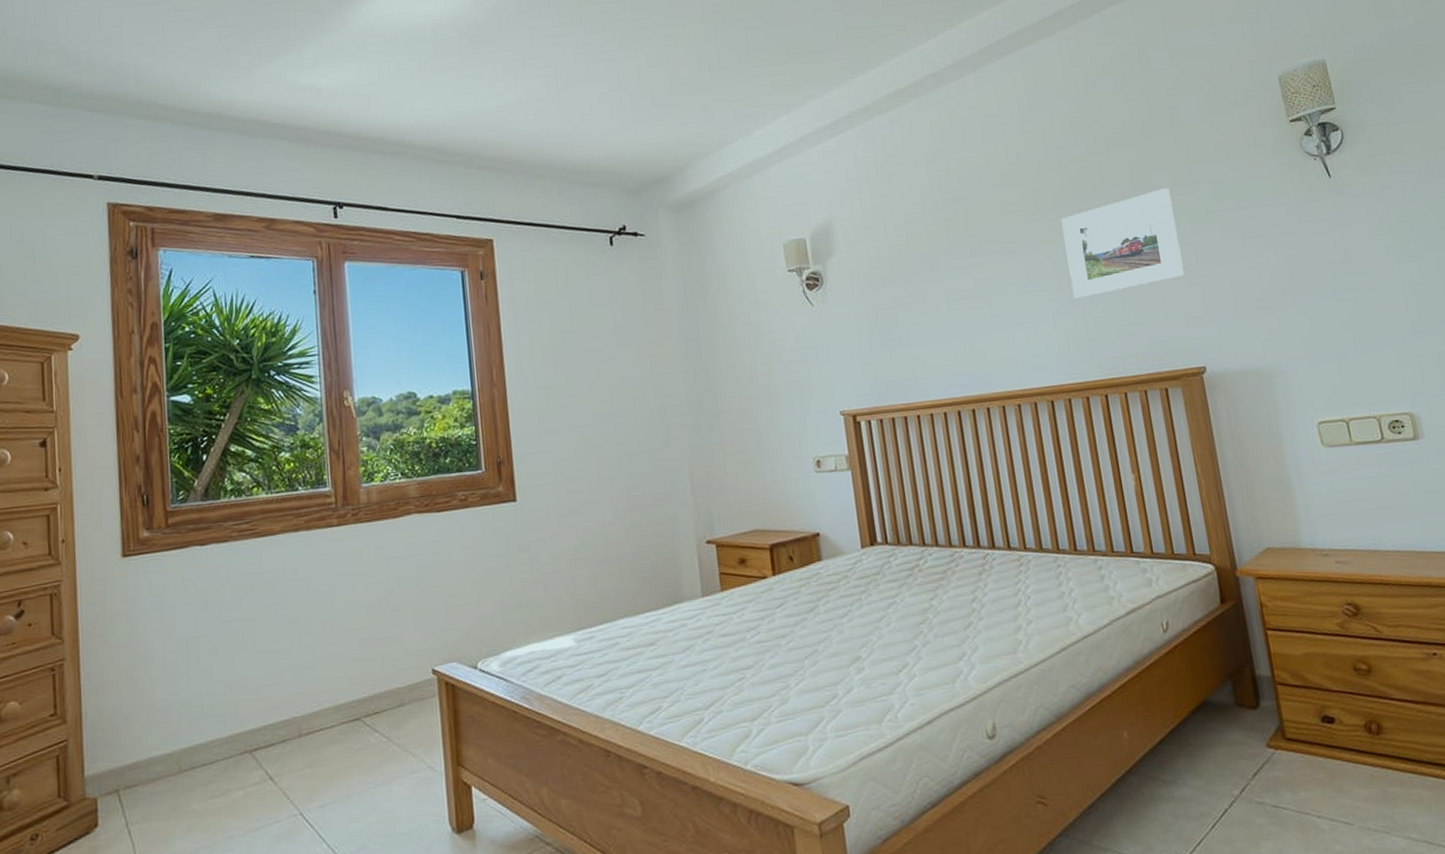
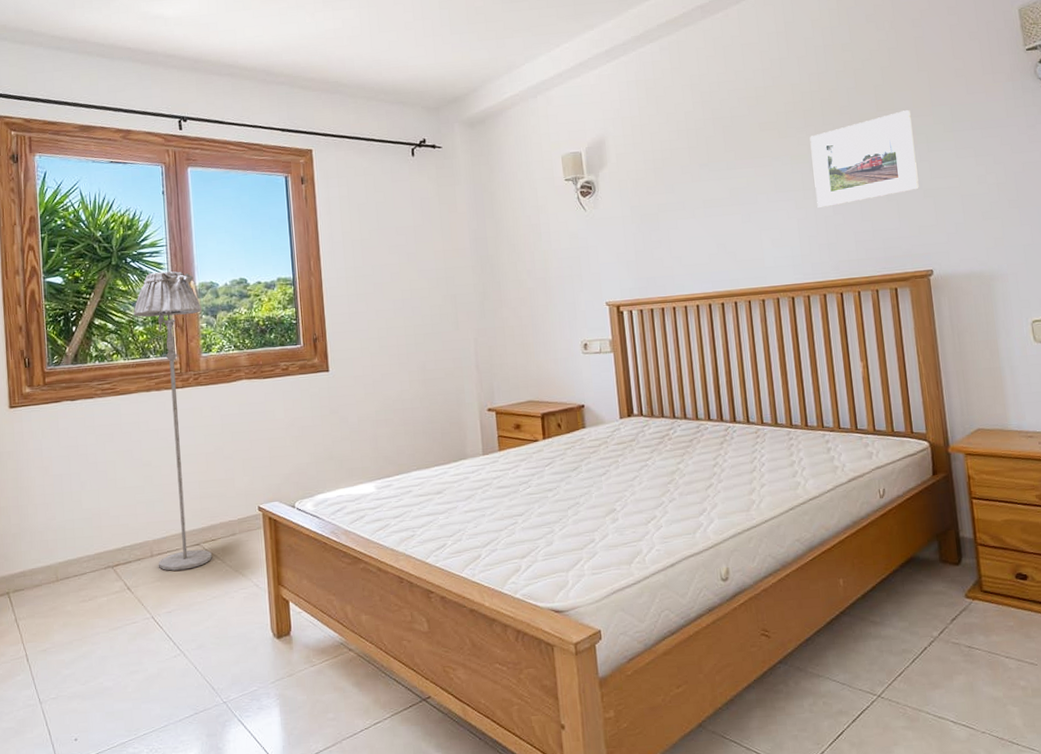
floor lamp: none [278,385,375,754] -> present [133,271,212,571]

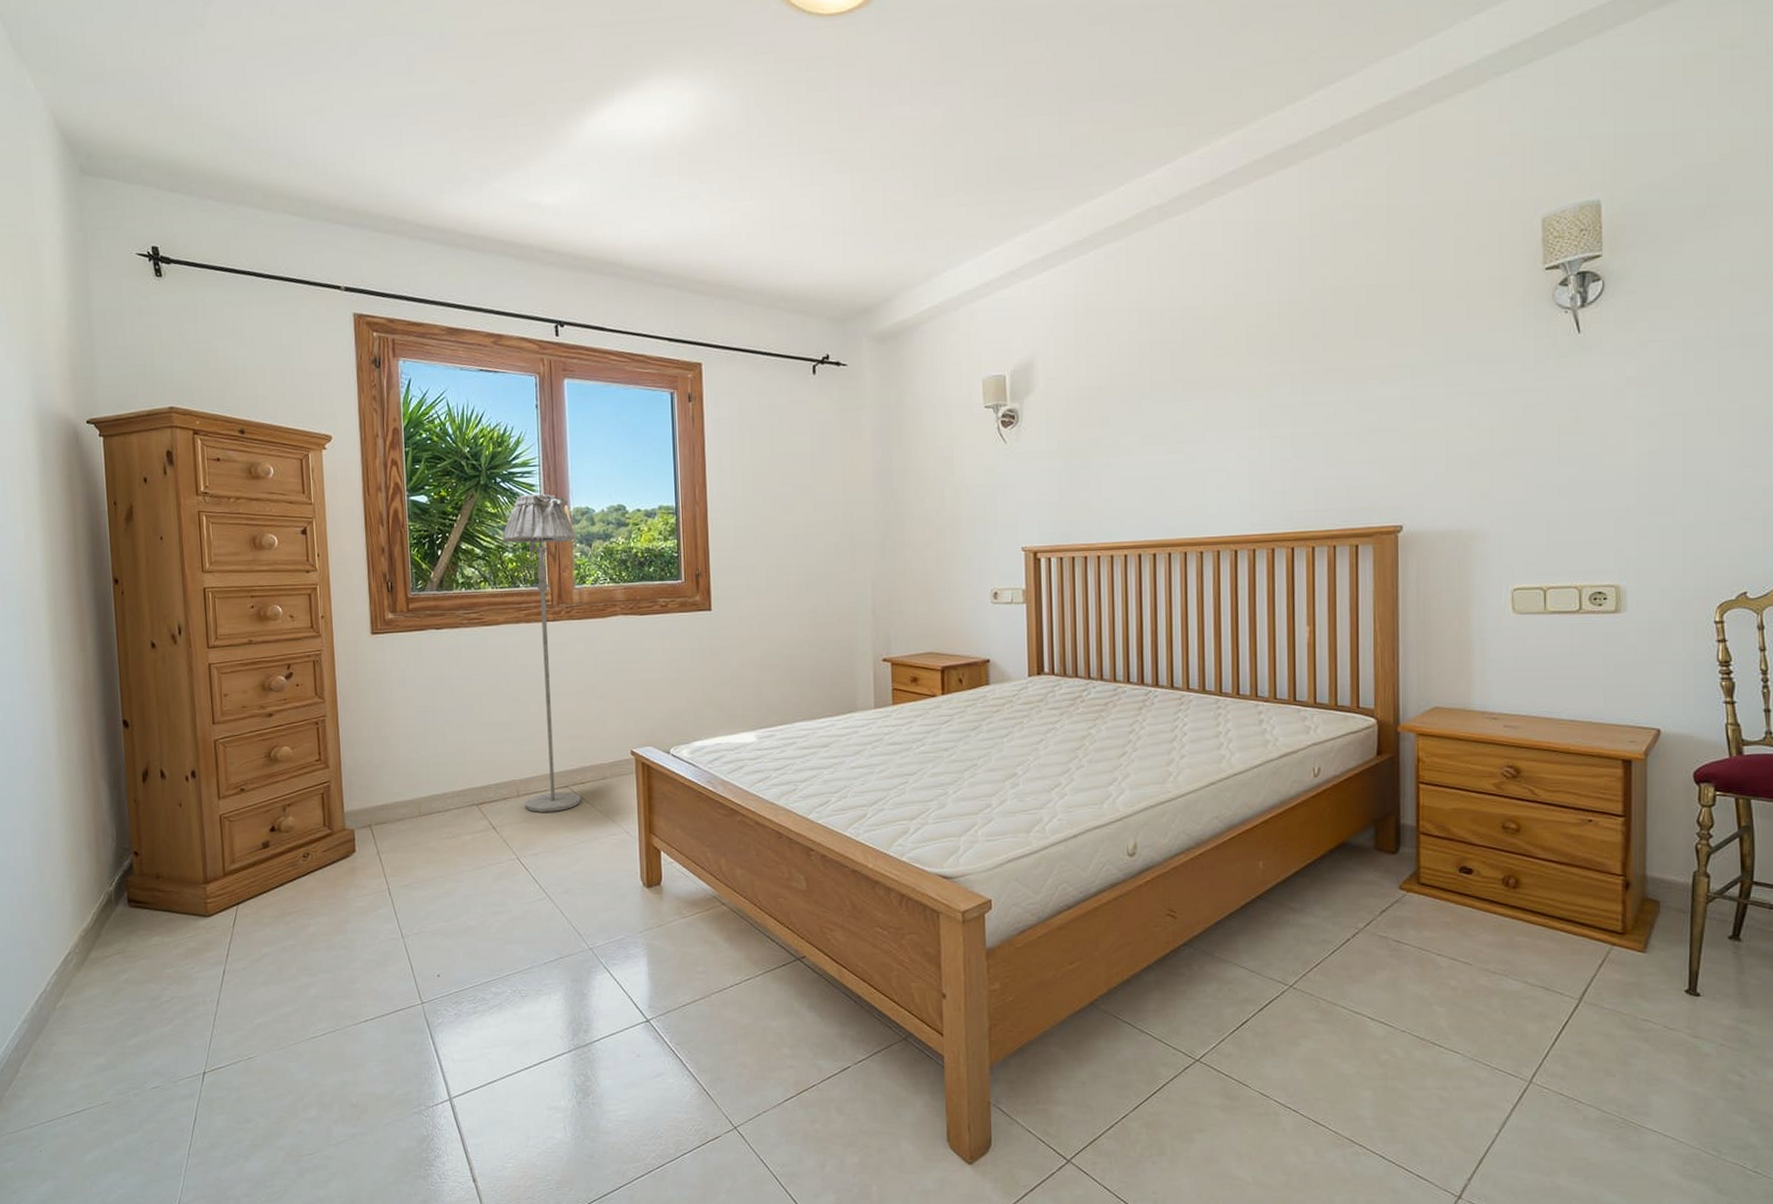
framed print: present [809,110,919,208] -> none [1273,338,1397,449]

